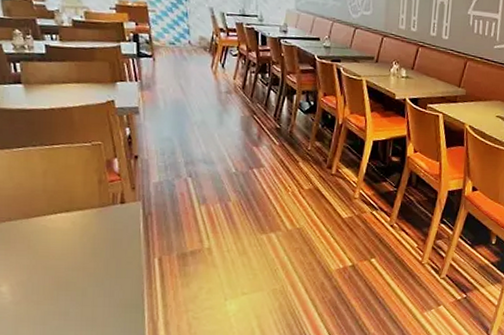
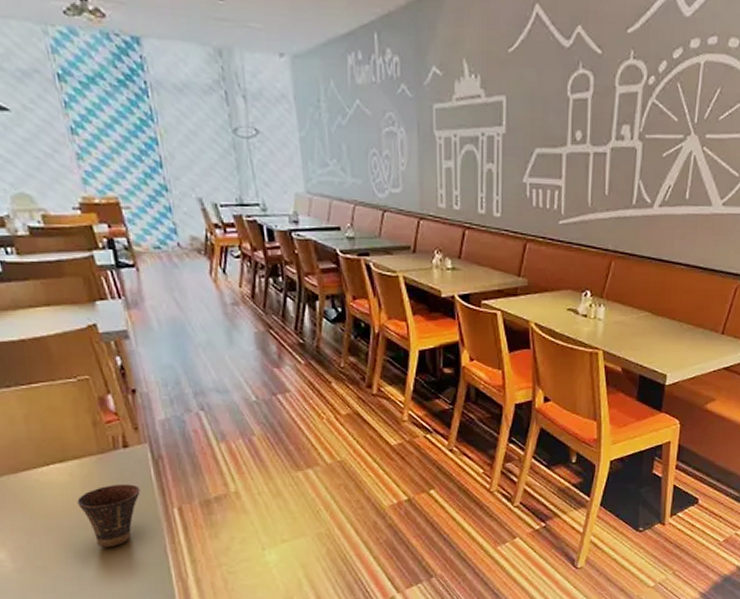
cup: none [75,234,129,289] -> present [77,484,140,548]

